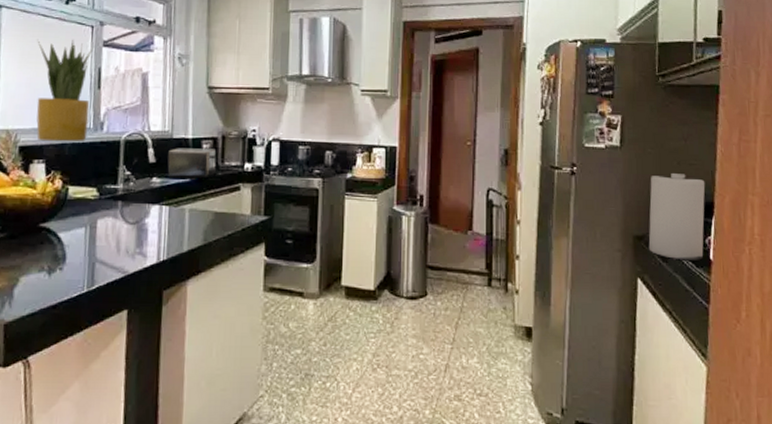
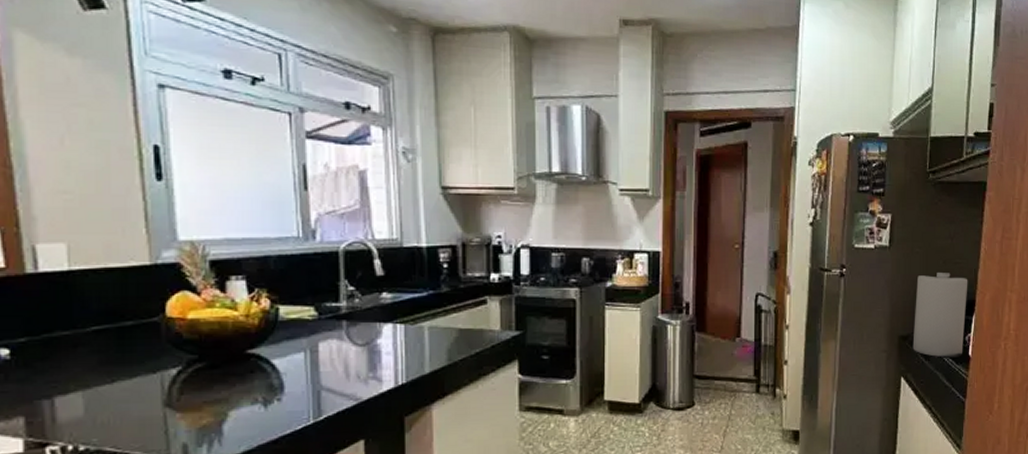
planter: present [36,39,95,142] -> none [218,128,296,254]
toaster: present [167,148,217,180] -> none [399,258,457,294]

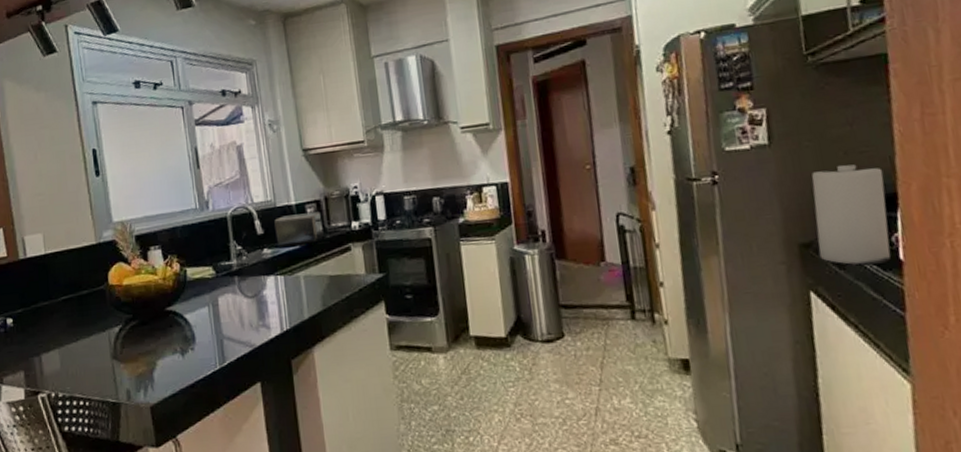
toaster: none [399,258,457,294] -> present [274,212,324,248]

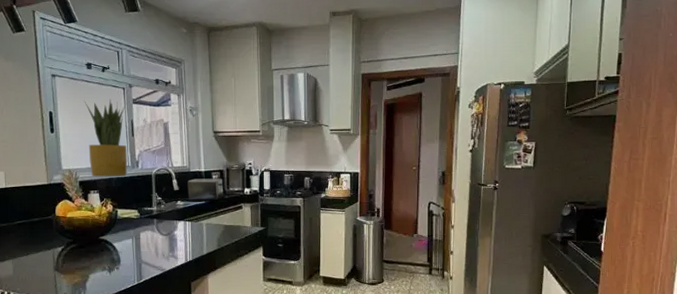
planter: none [134,124,195,228] -> present [84,100,127,177]
paper towel holder: present [812,164,891,265] -> none [553,185,601,252]

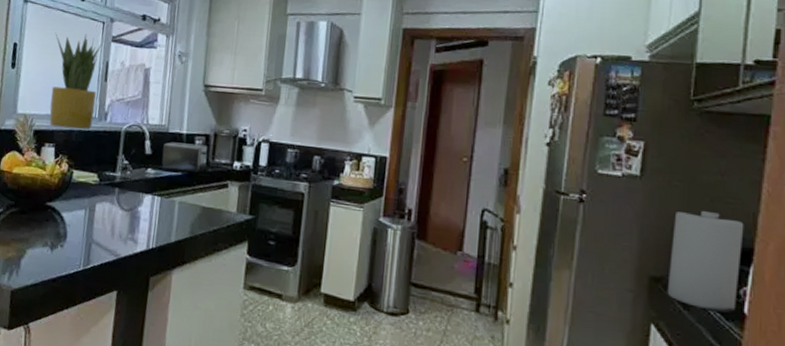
paper towel holder: none [553,185,601,252] -> present [667,210,744,313]

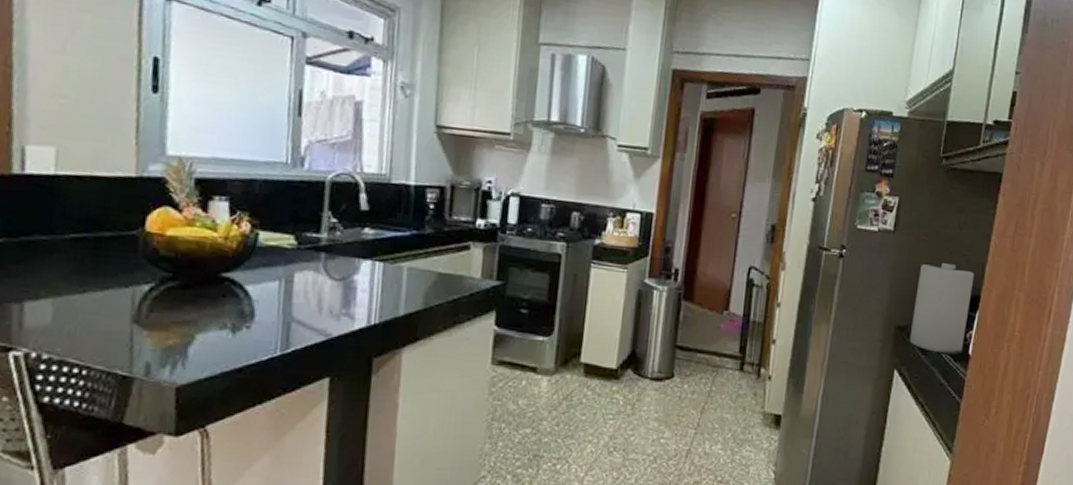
planter: present [49,32,104,130] -> none [217,46,295,179]
toaster: present [161,142,208,175] -> none [382,195,444,235]

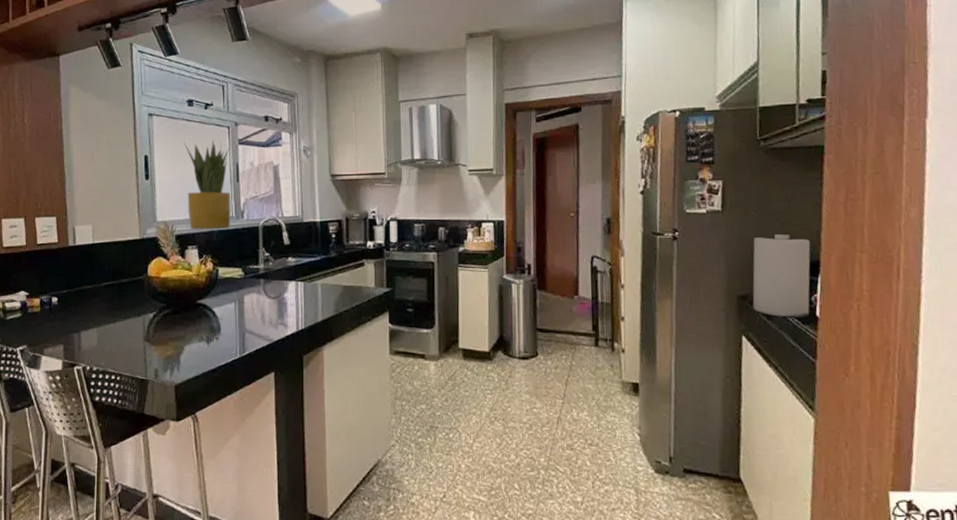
planter: none [217,46,295,179] -> present [184,140,232,230]

